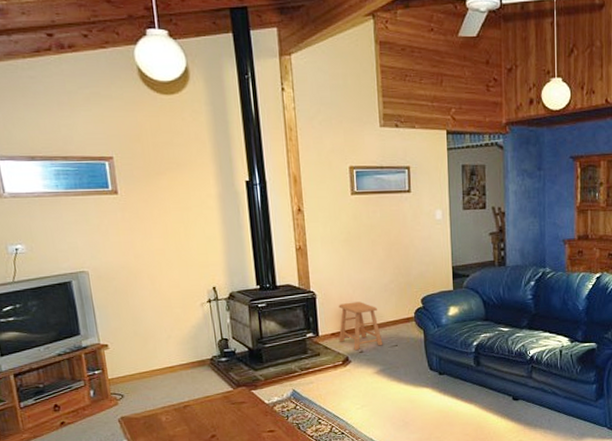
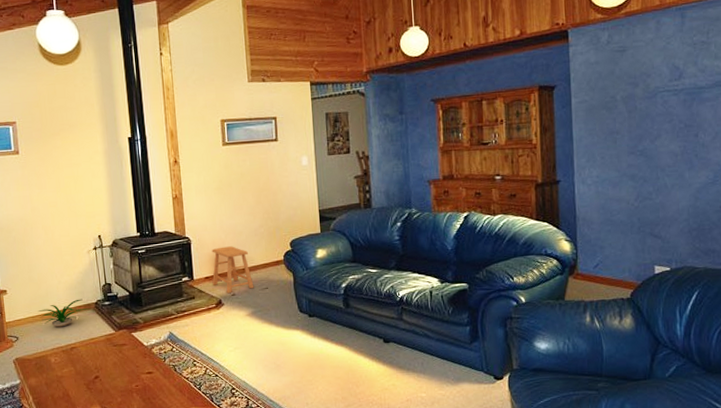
plant: none [145,354,205,385] -> present [37,299,90,328]

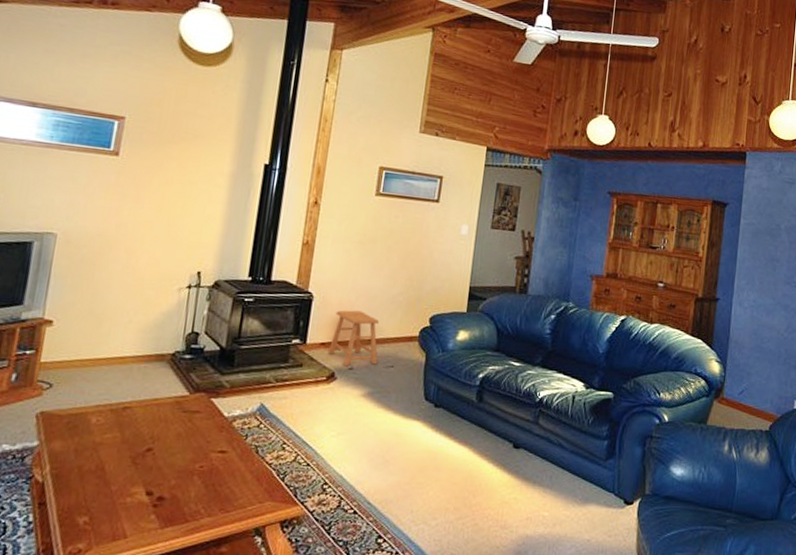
plant: present [37,299,90,328] -> none [89,346,164,379]

